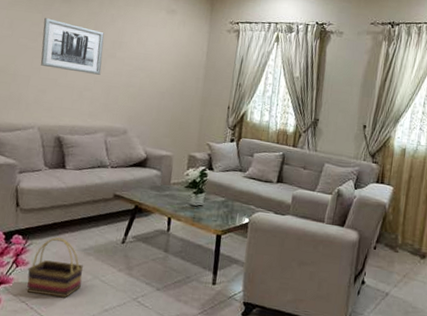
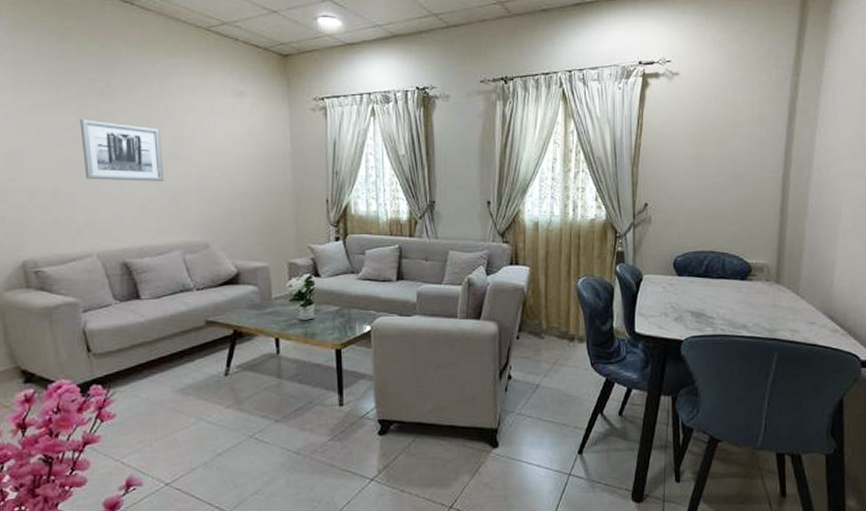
basket: present [26,237,84,297] -> none [116,380,184,449]

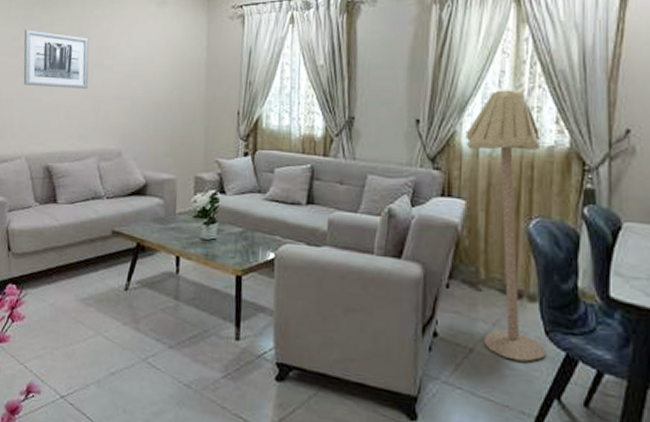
floor lamp: none [528,171,592,389] -> present [465,87,546,362]

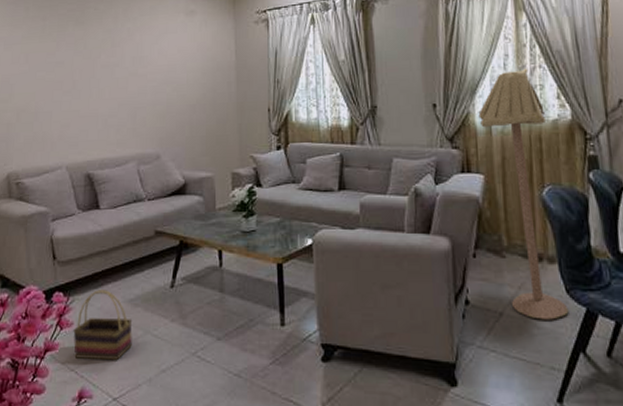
wall art: present [23,30,89,89] -> none [59,45,124,99]
basket: none [24,285,84,358] -> present [73,290,133,360]

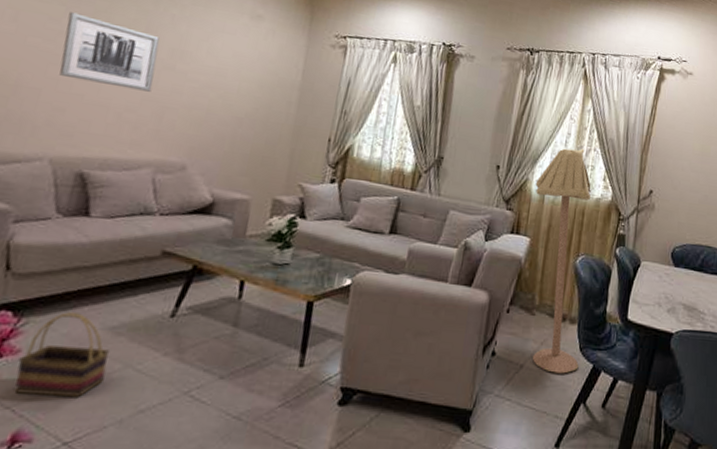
wall art: none [59,45,124,99] -> present [59,12,160,92]

